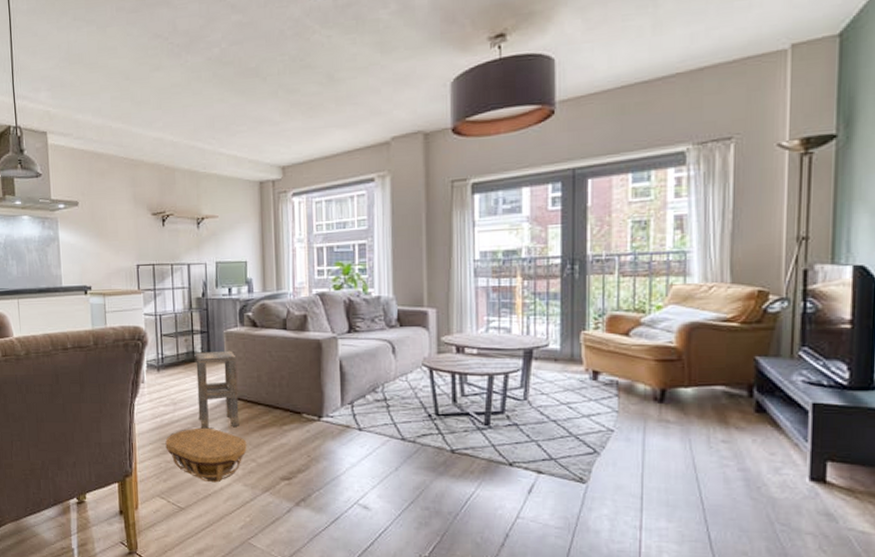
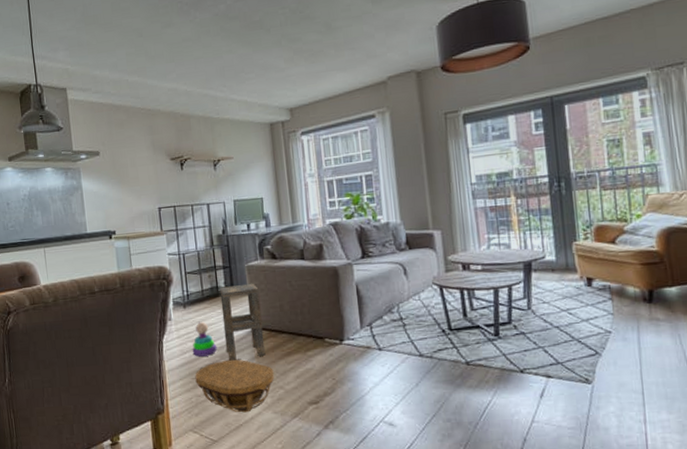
stacking toy: none [164,386,190,422] -> present [192,321,217,357]

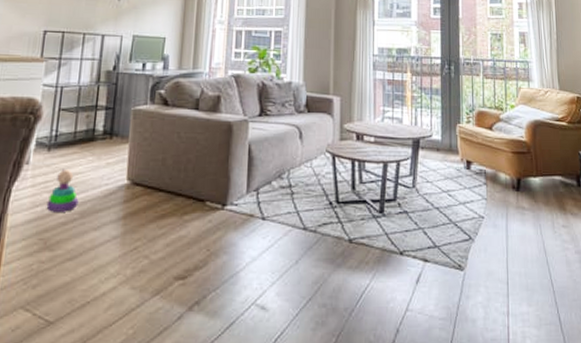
basket: present [195,359,275,413] -> none [42,218,141,287]
side table: present [219,283,266,361] -> none [88,129,142,220]

